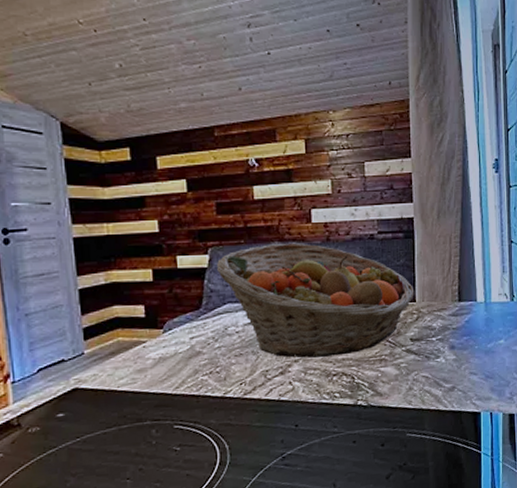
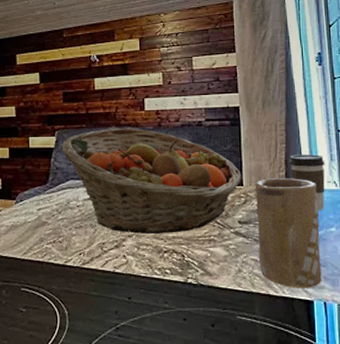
mug: none [428,292,489,402] -> present [256,178,322,289]
coffee cup: none [462,267,497,323] -> present [289,154,325,210]

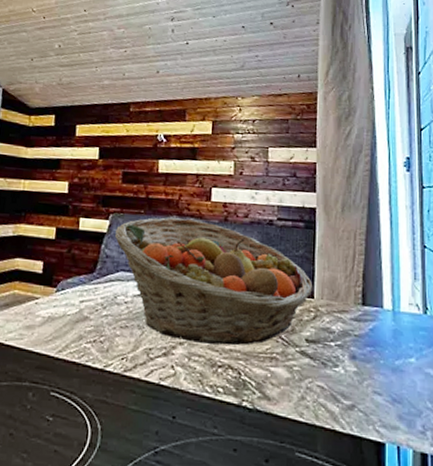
mug: present [256,178,322,289] -> none [325,293,397,428]
coffee cup: present [289,154,325,210] -> none [367,269,407,336]

